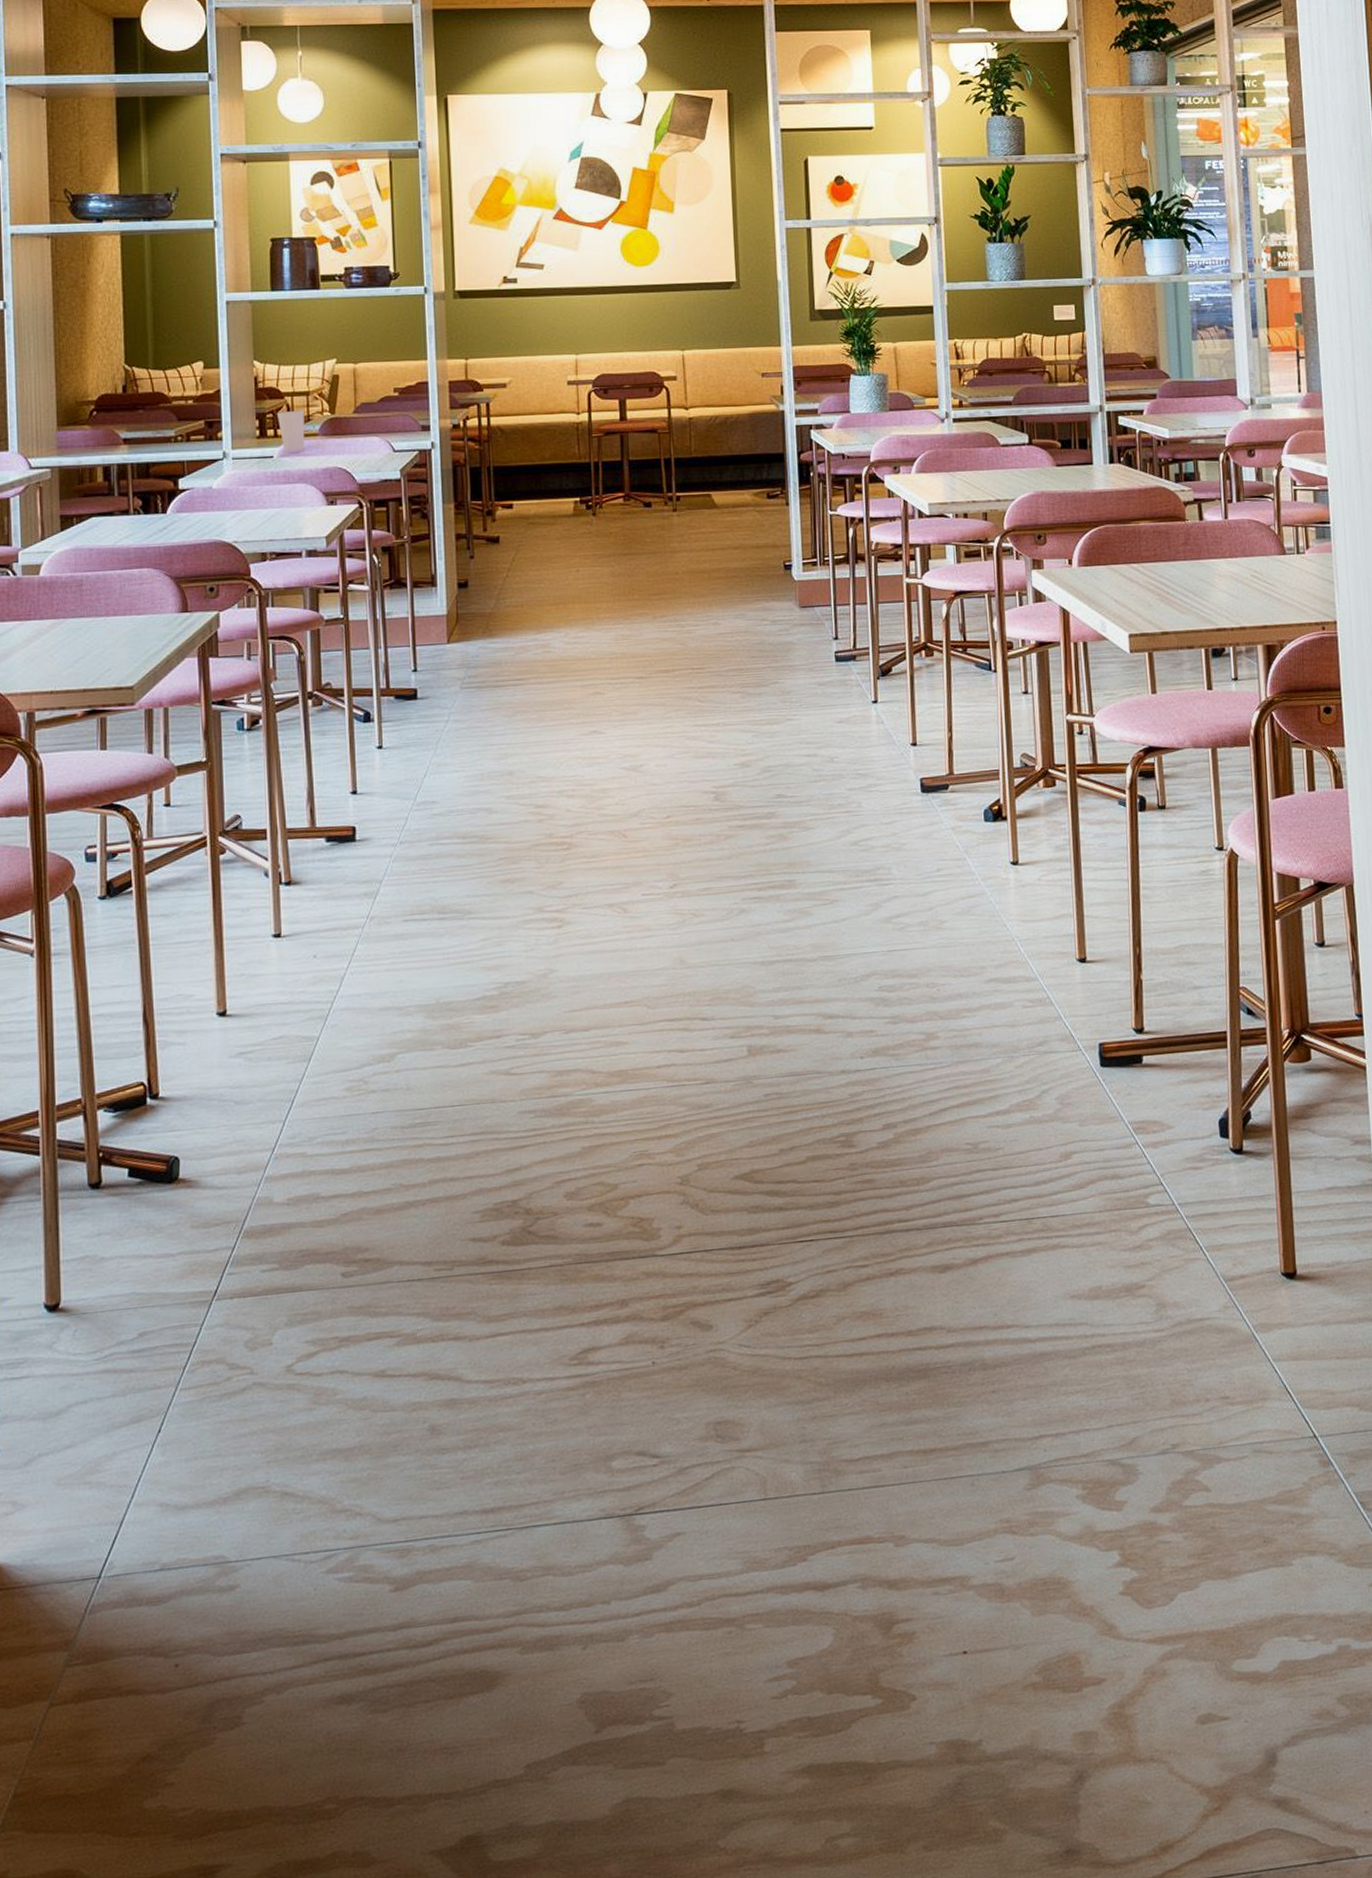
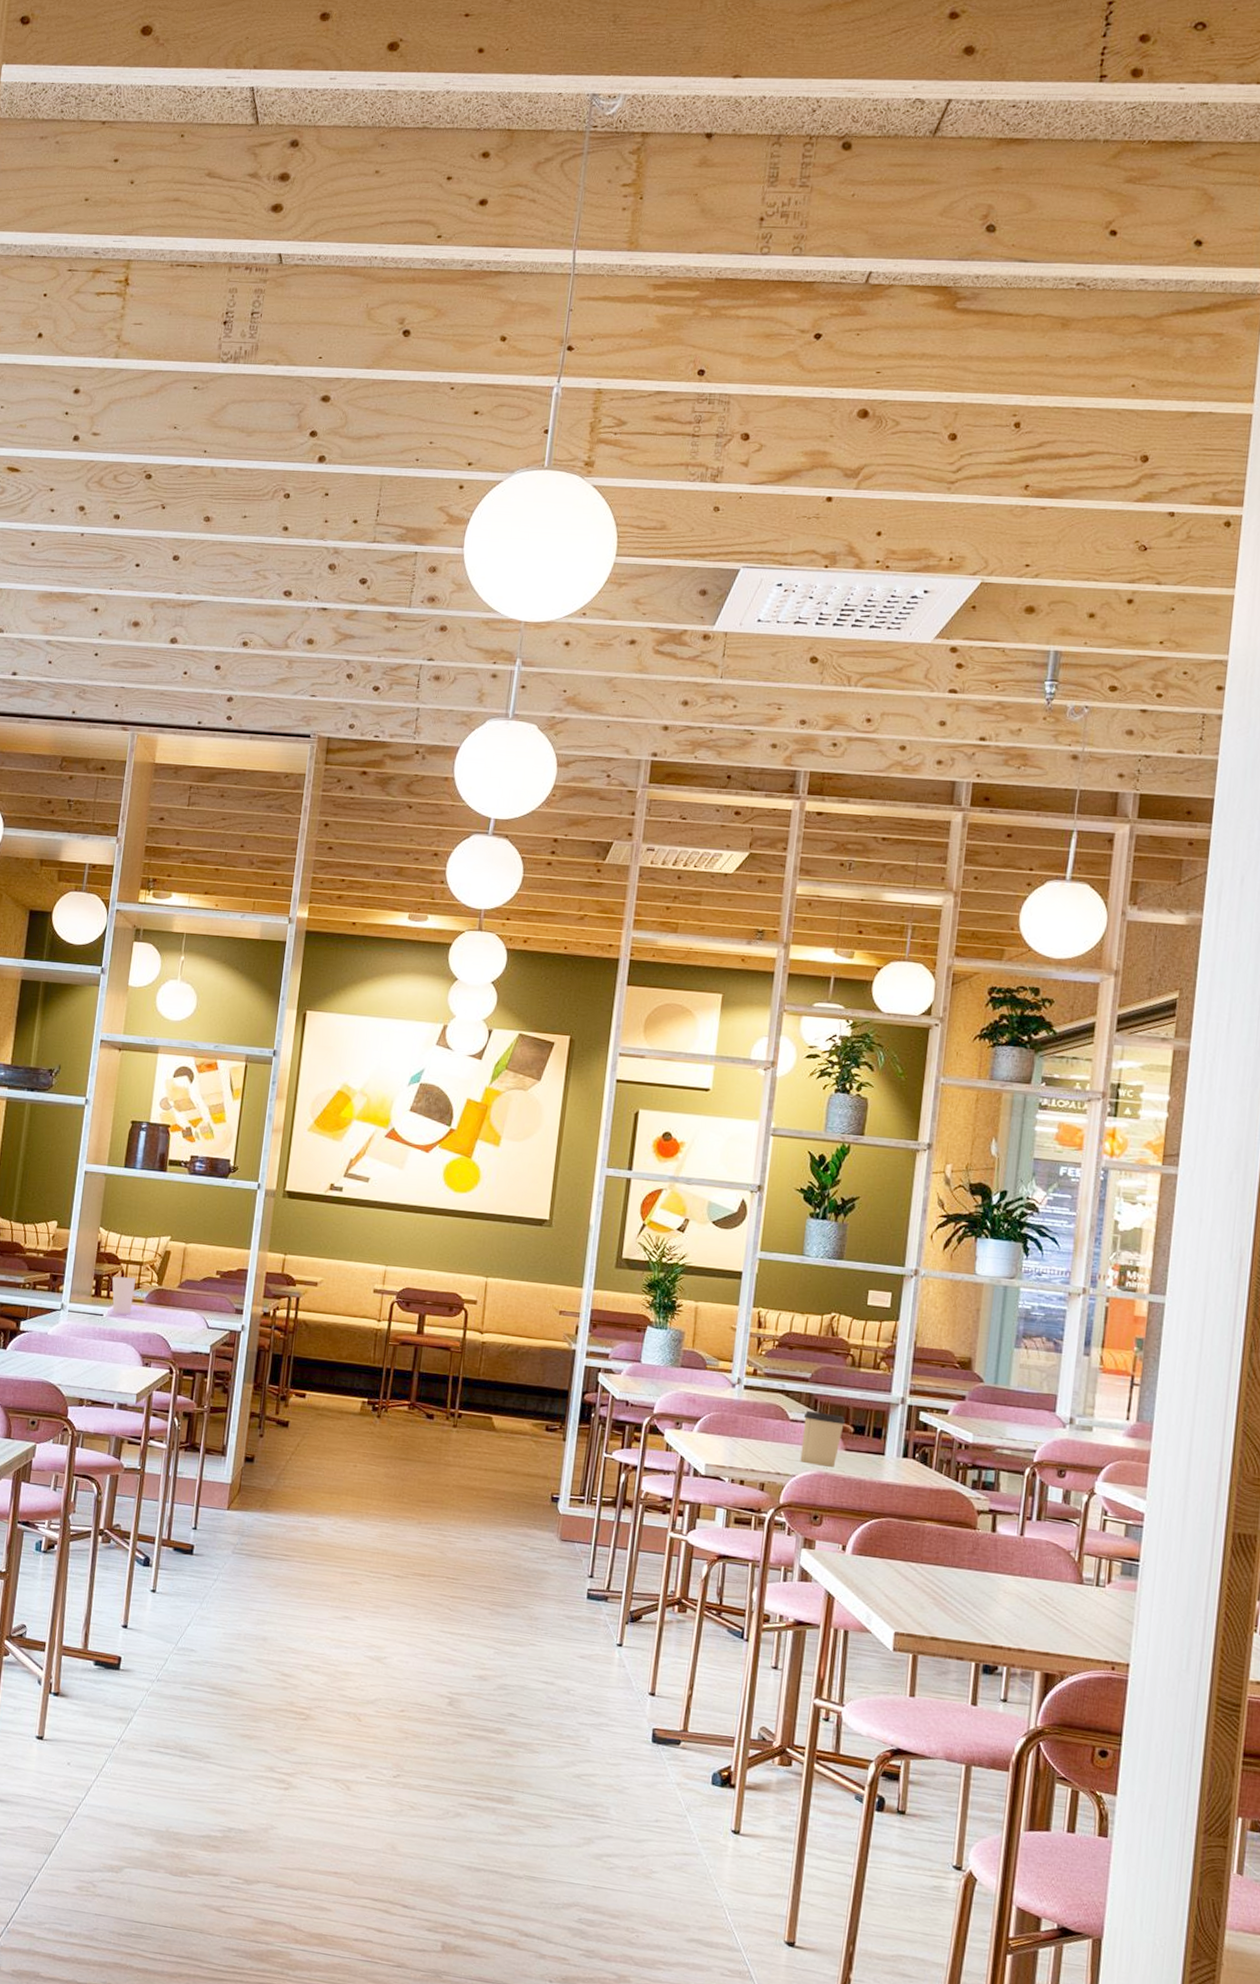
cup: none [1013,432,1053,486] -> present [800,1410,846,1468]

